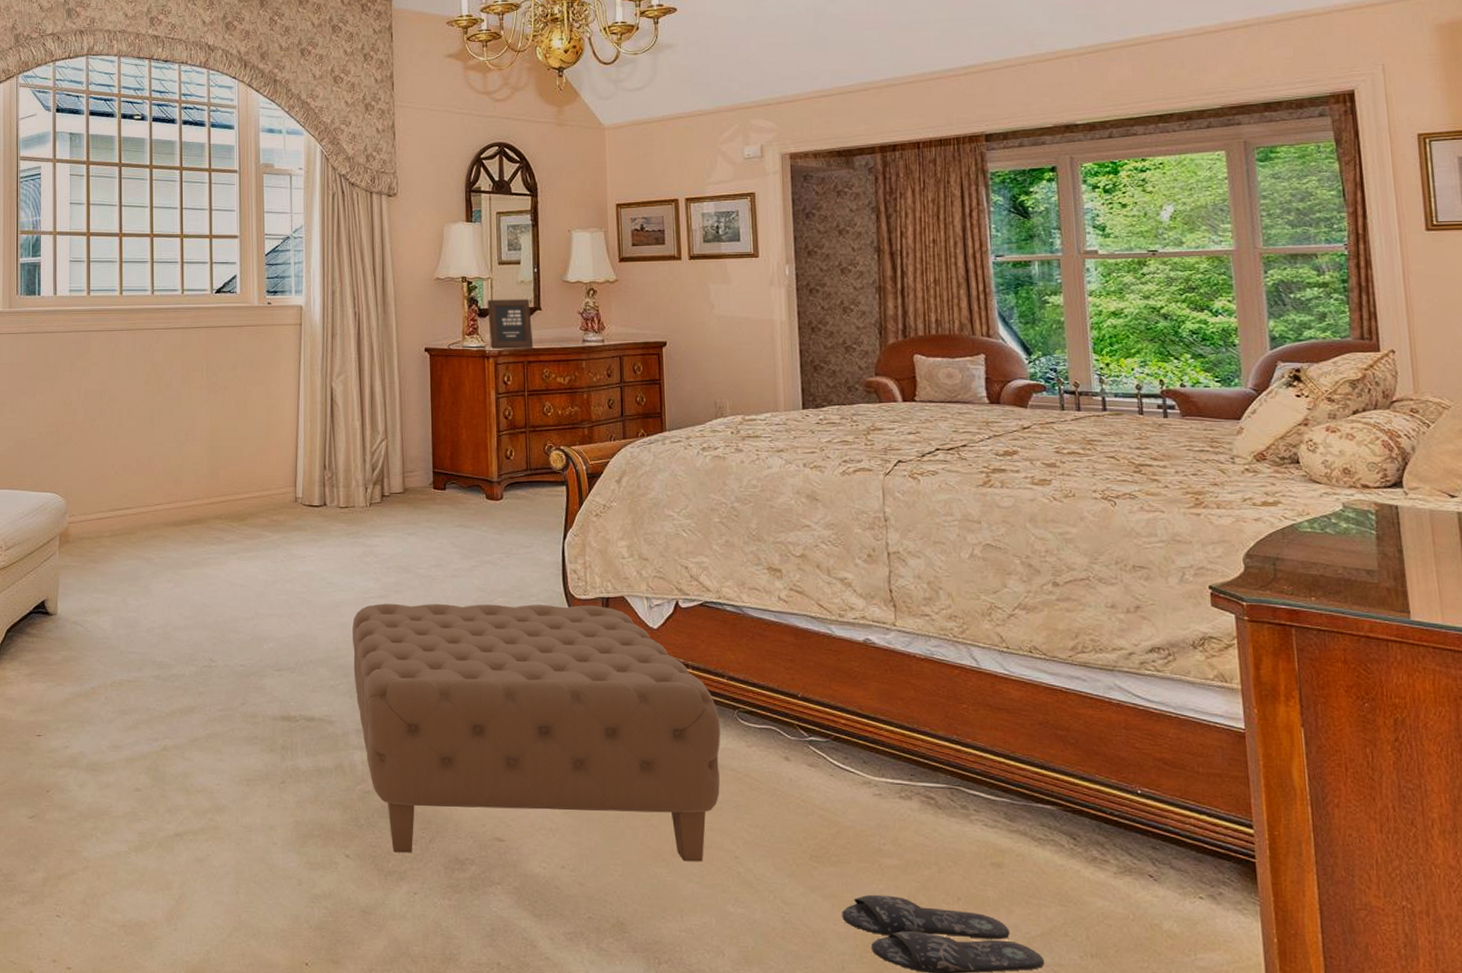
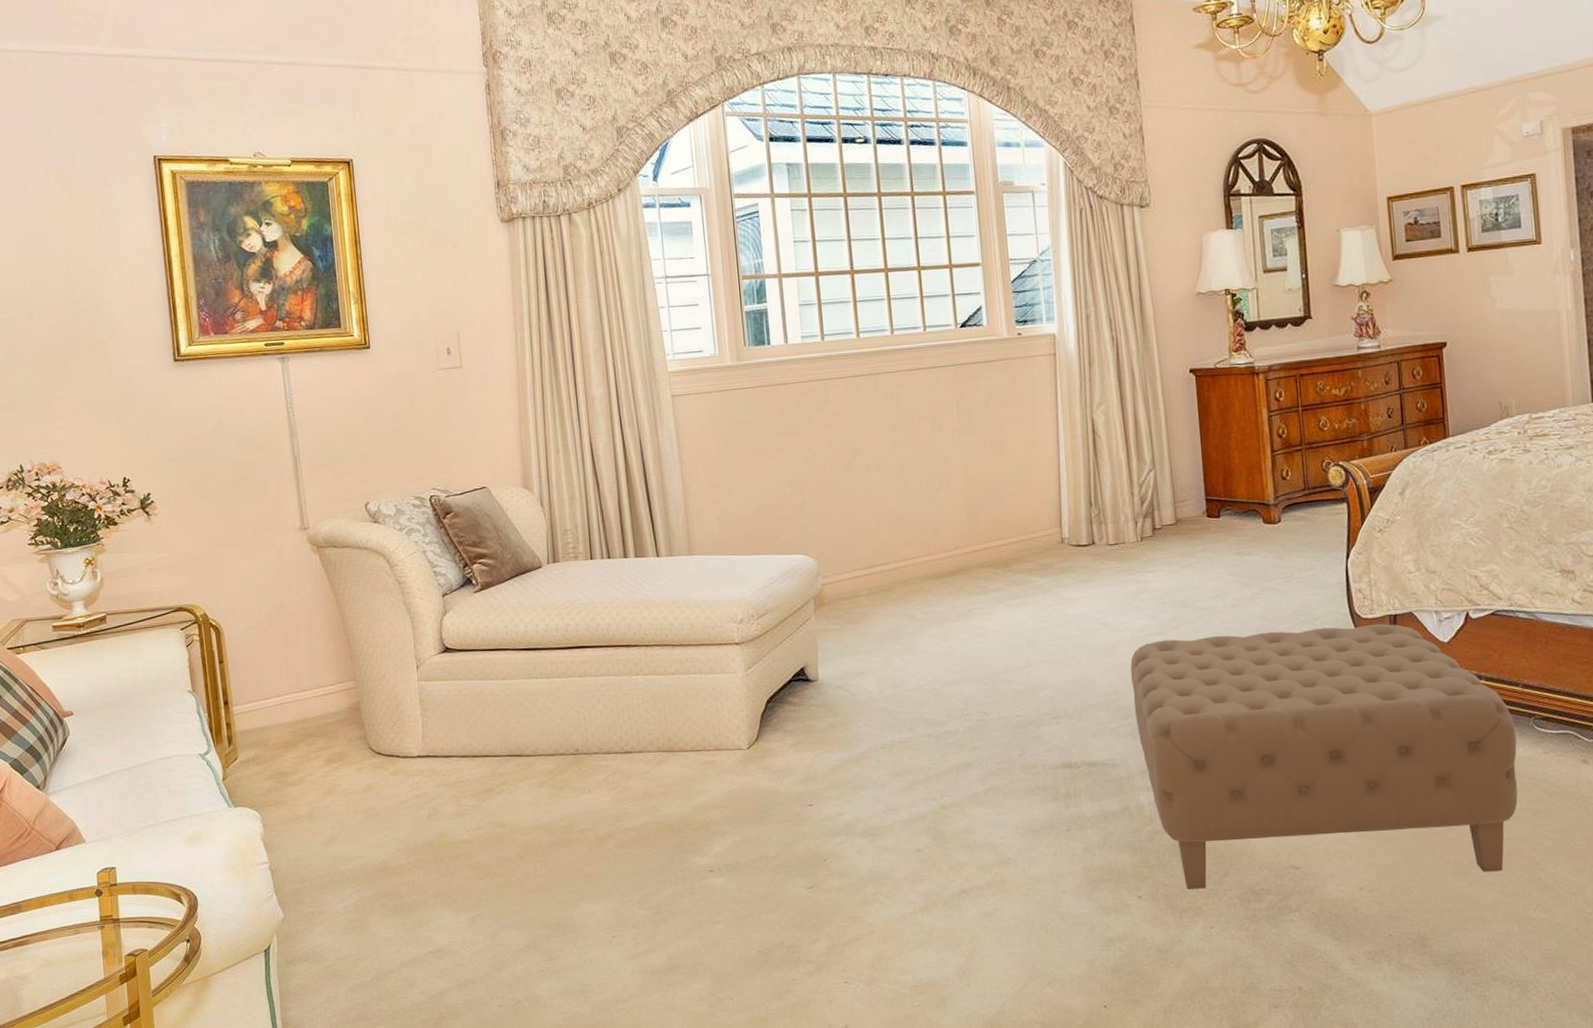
picture frame: present [487,299,533,349] -> none [1254,307,1305,364]

